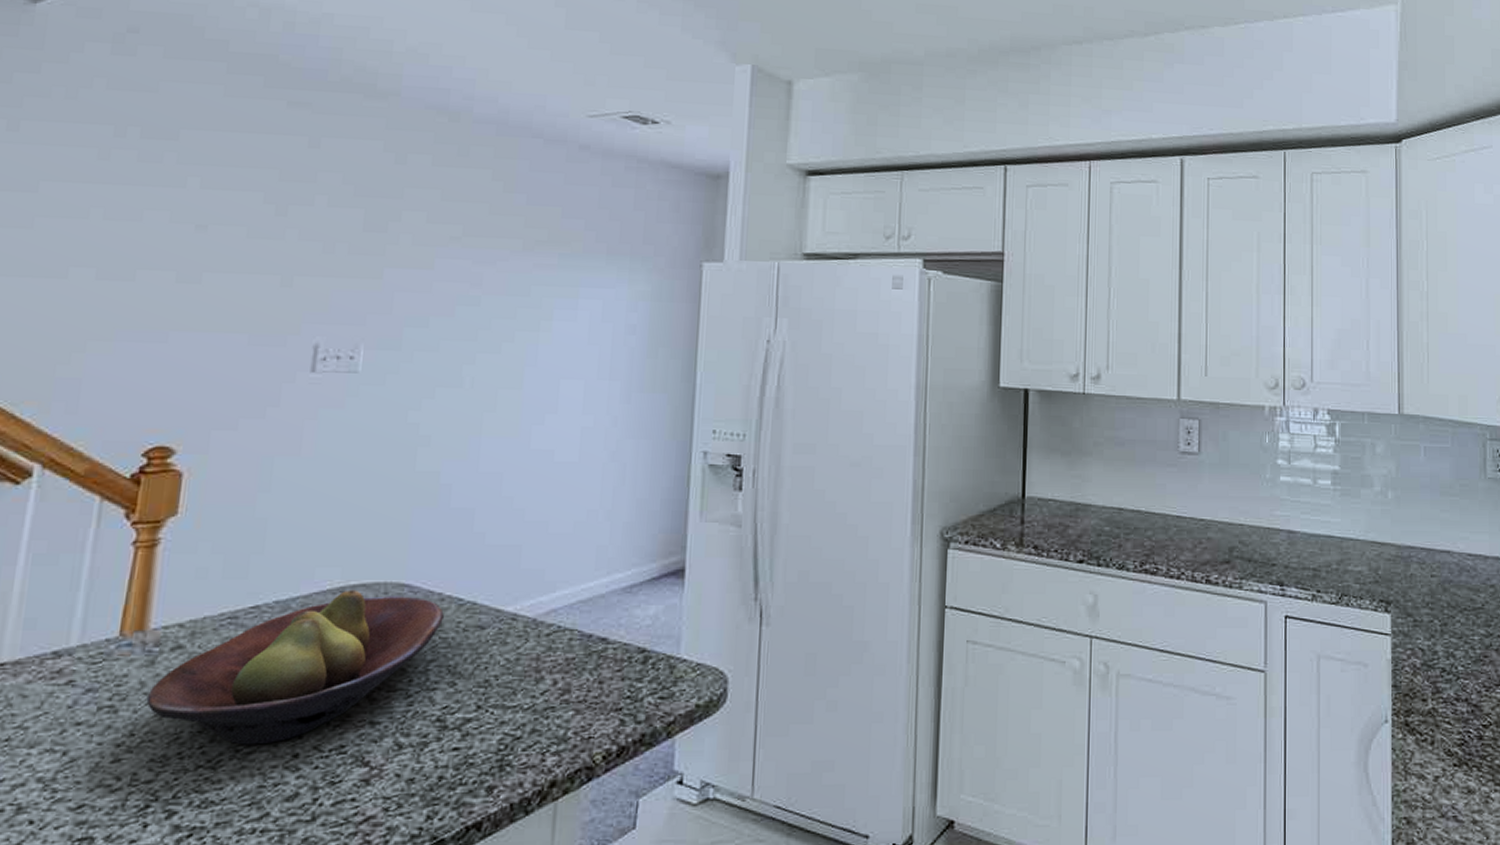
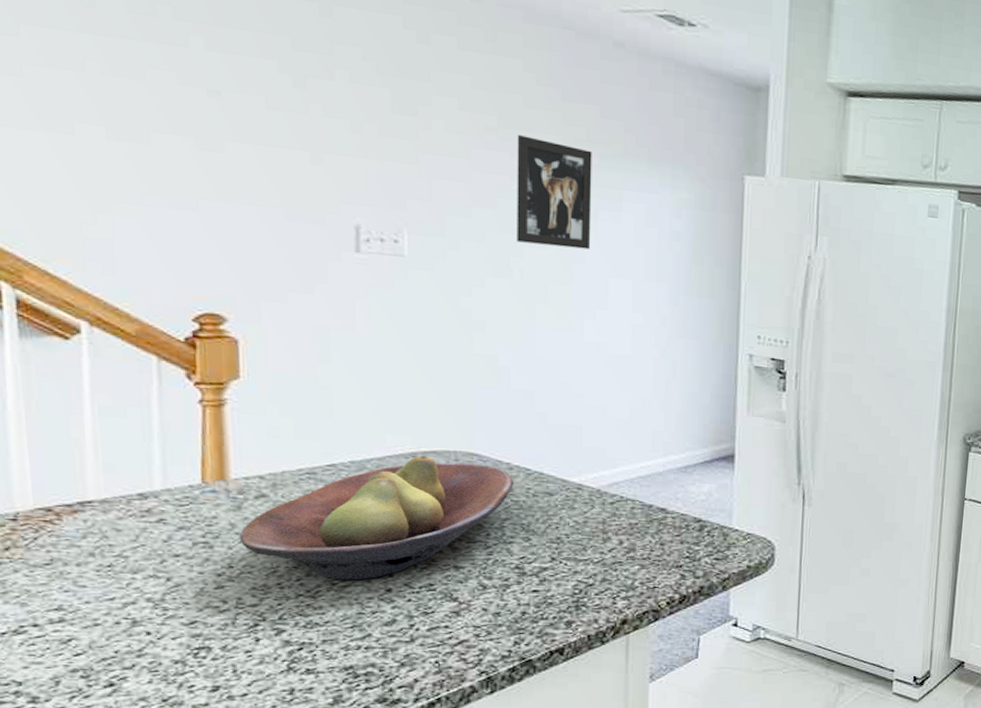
wall art: none [471,242,552,351] -> present [517,135,592,250]

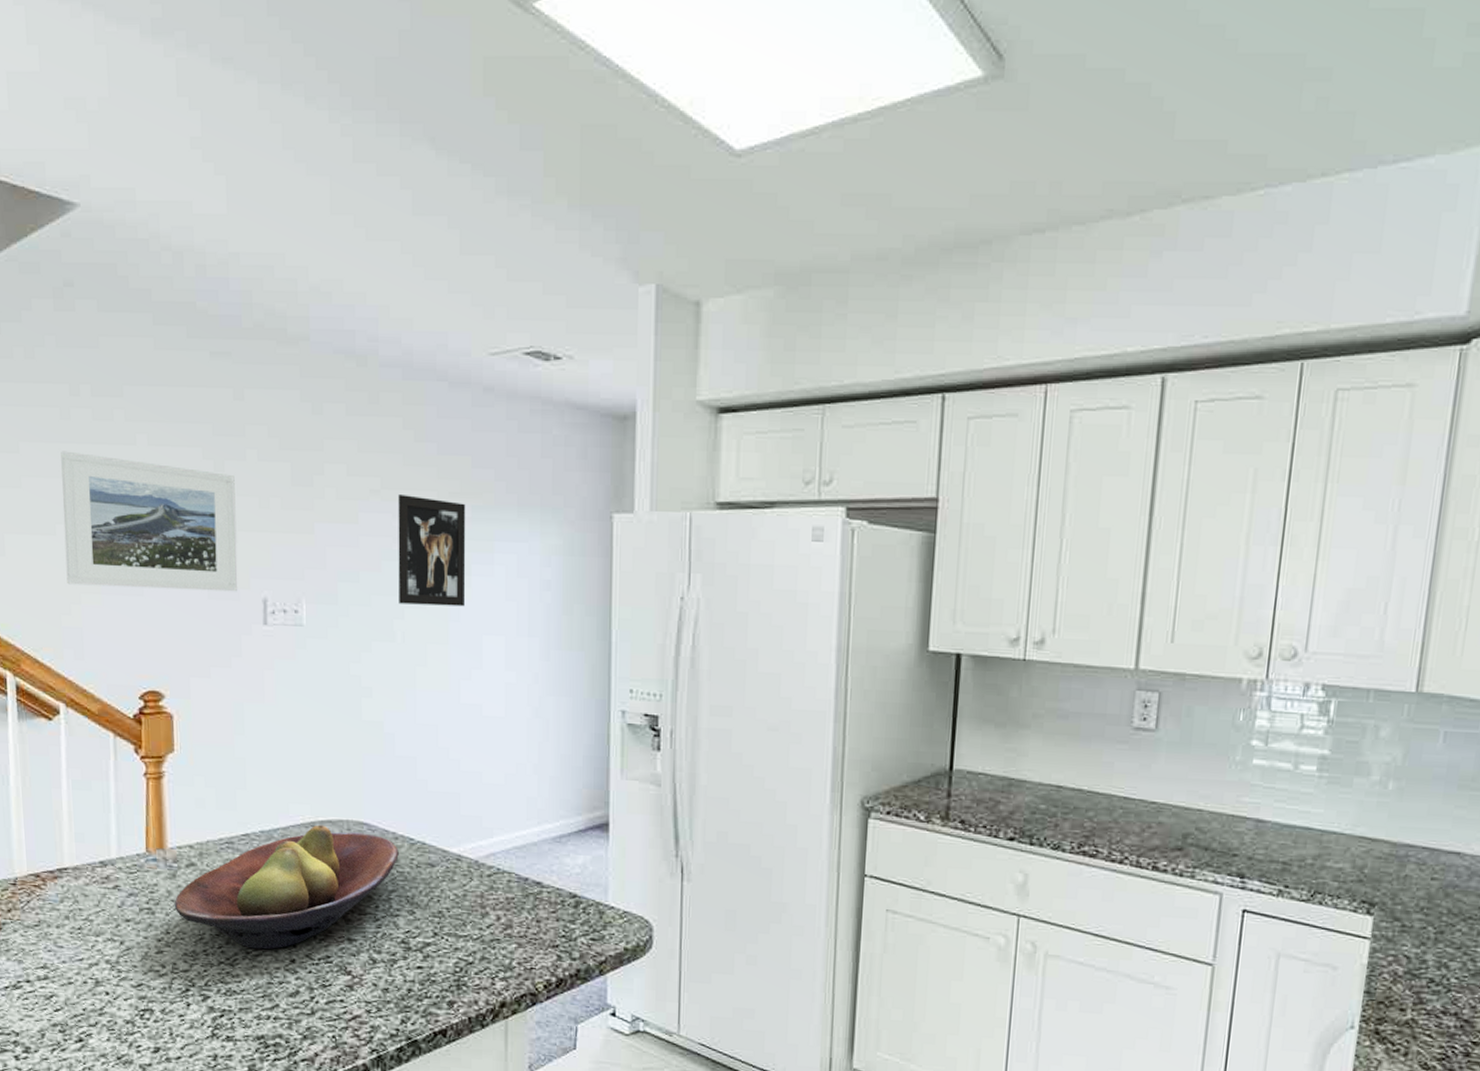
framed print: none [81,41,323,216] -> present [61,451,238,592]

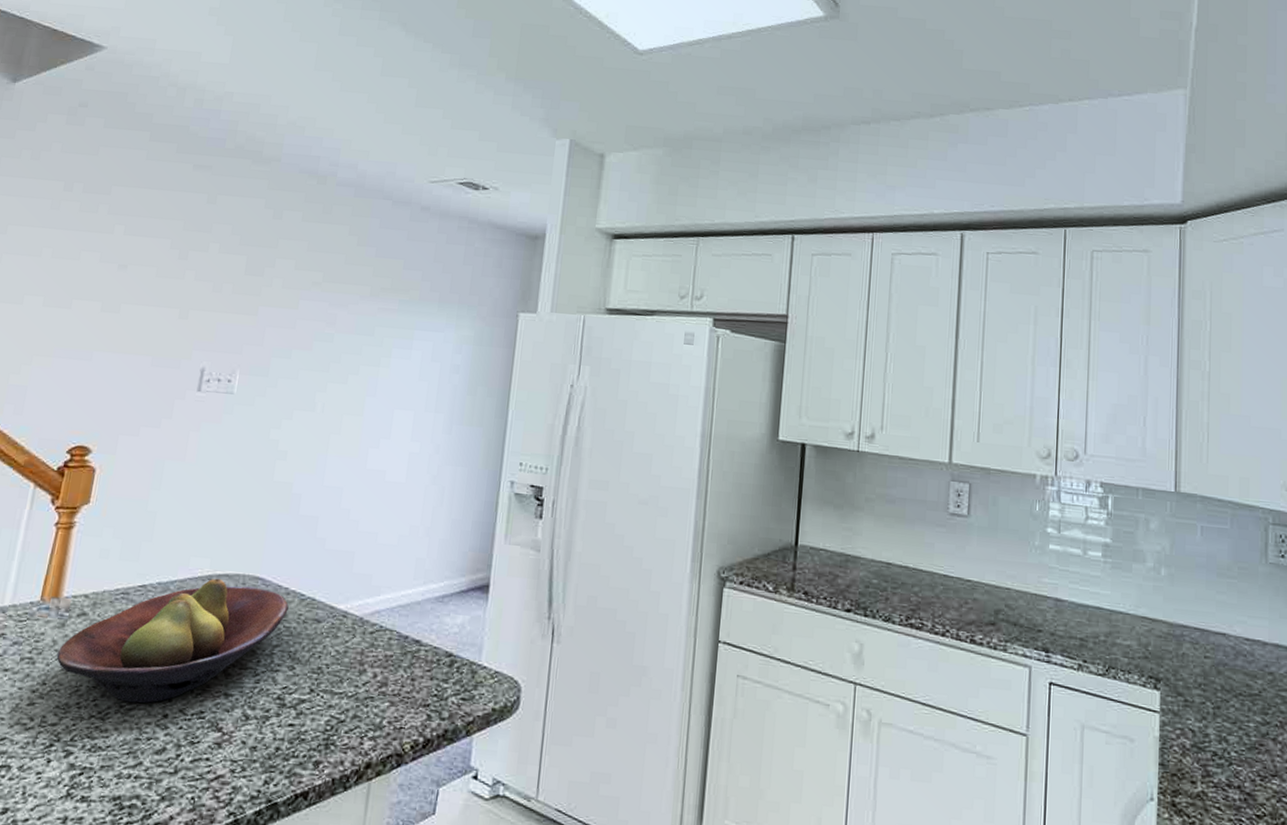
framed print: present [61,451,238,592] -> none [23,234,196,362]
wall art: present [398,495,466,607] -> none [323,287,394,384]

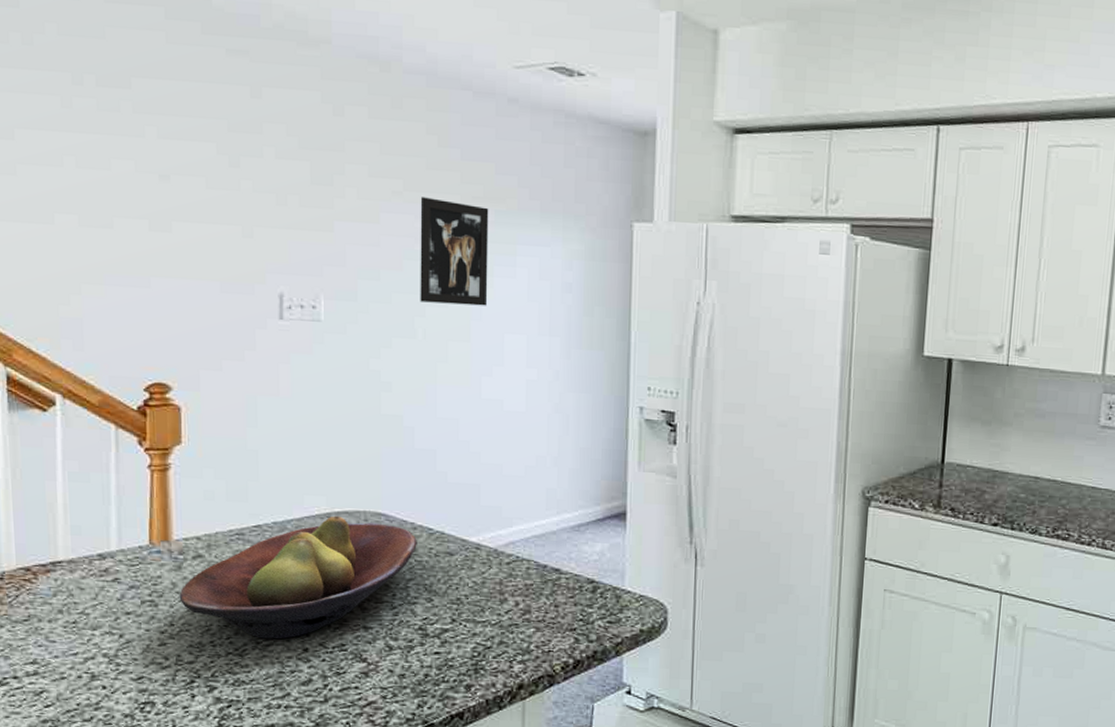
wall art: none [323,287,394,384] -> present [420,197,489,306]

